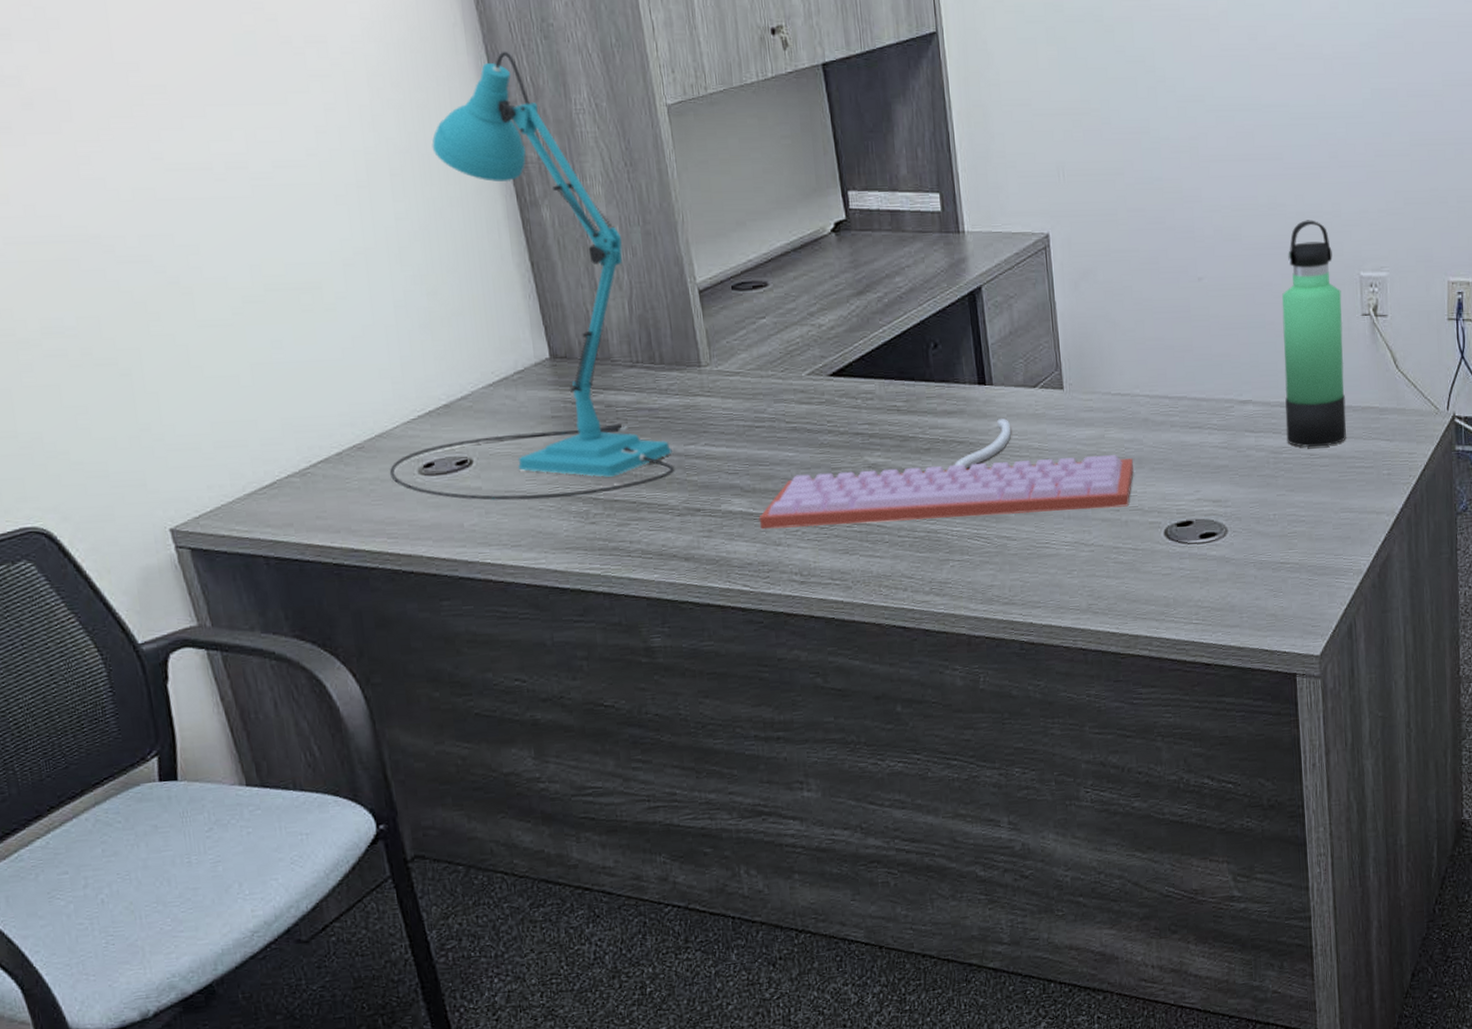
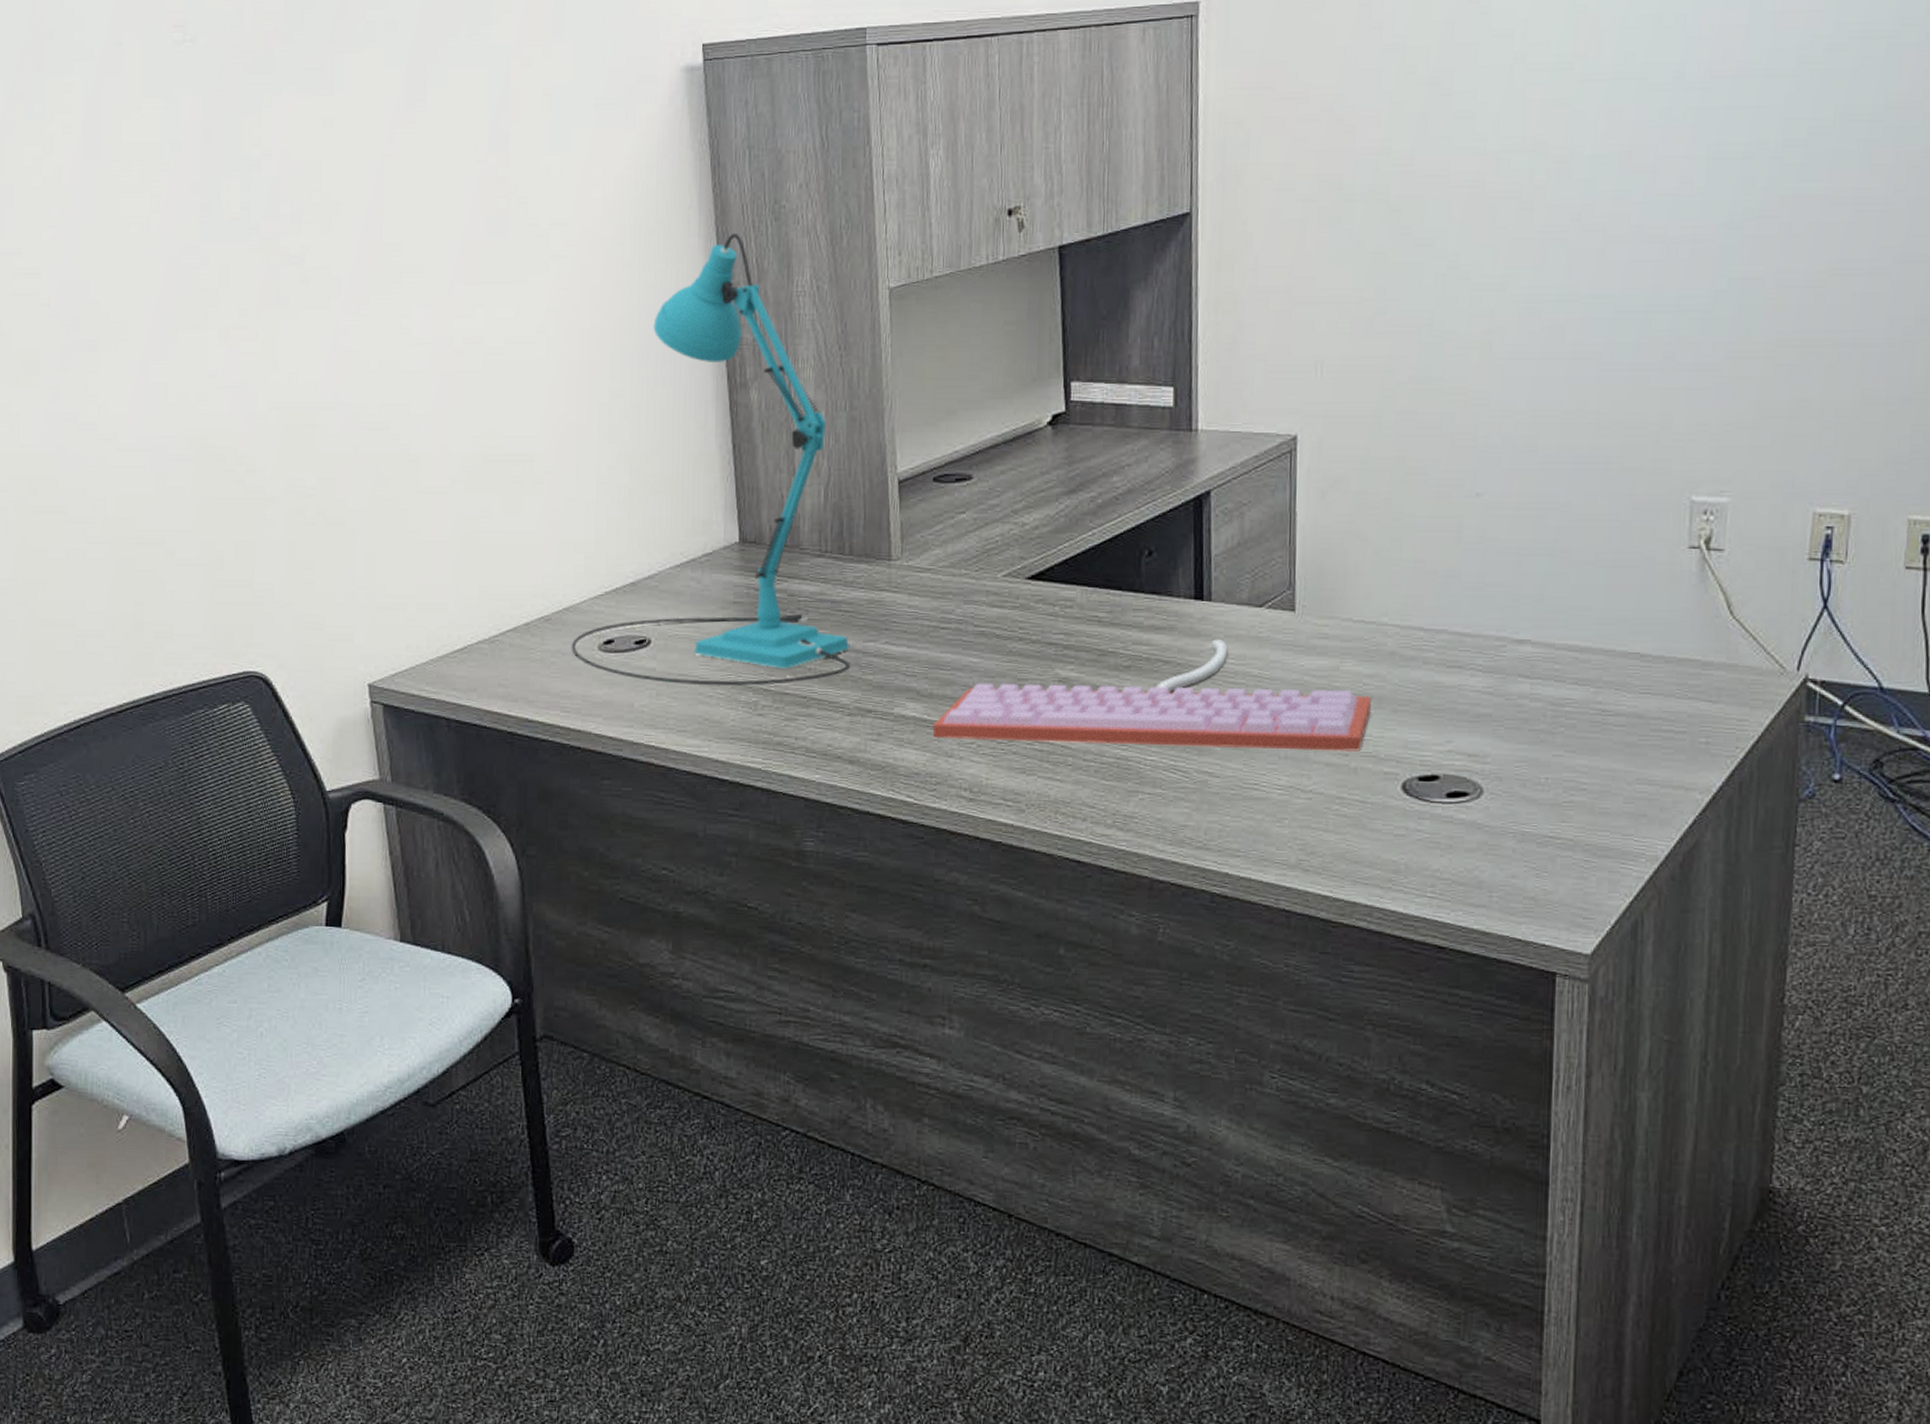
thermos bottle: present [1282,220,1347,447] -> none [1572,431,1663,703]

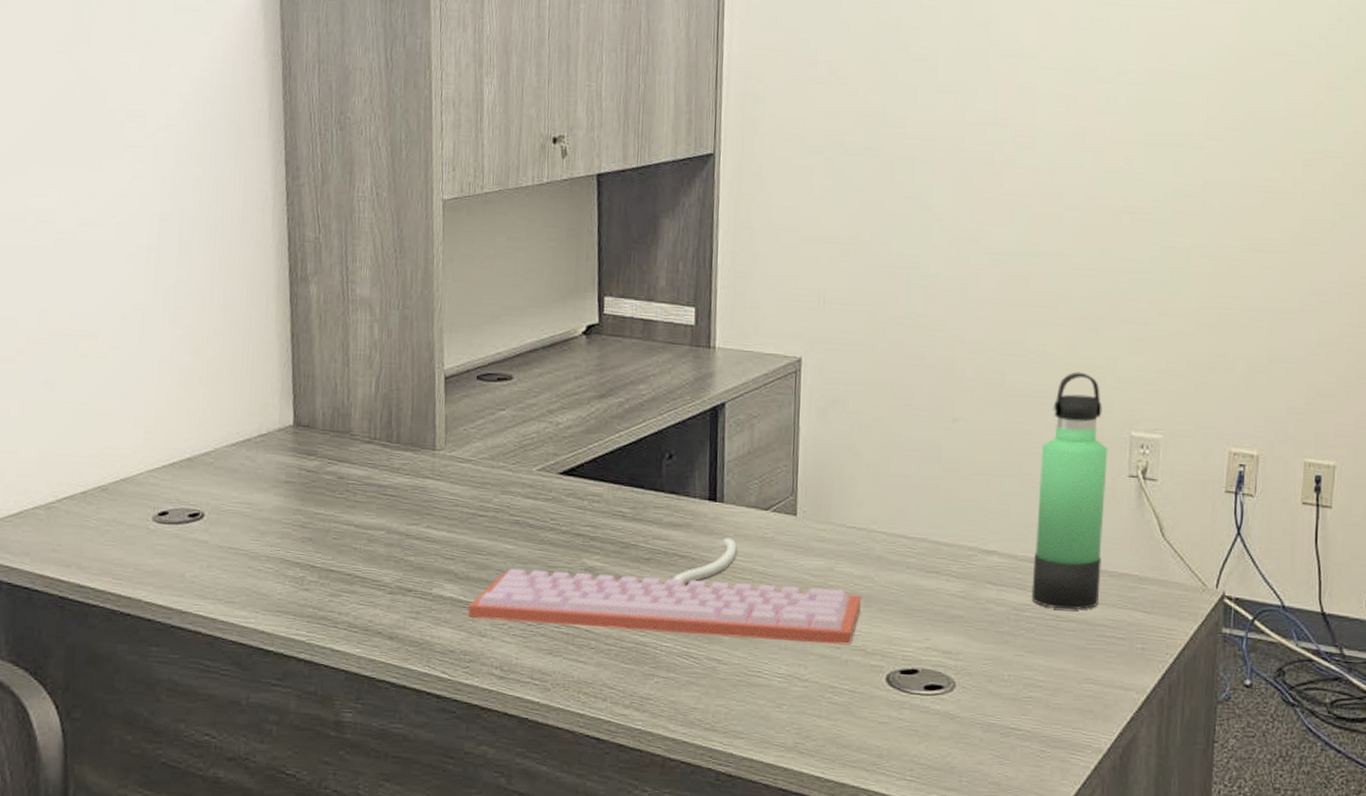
desk lamp: present [571,232,851,686] -> none [126,138,394,562]
thermos bottle: none [1572,431,1663,703] -> present [1031,372,1108,610]

